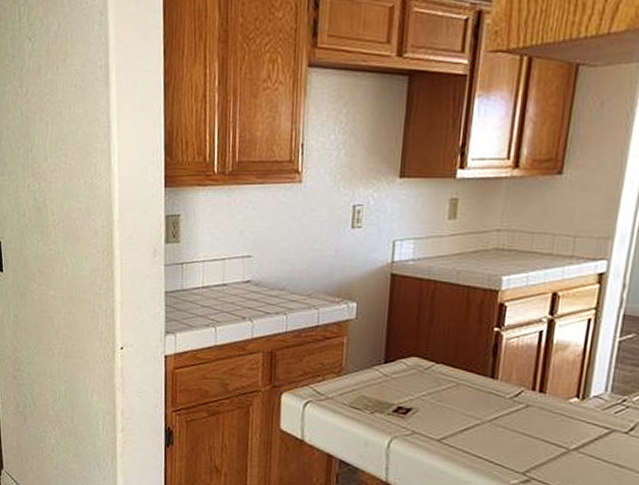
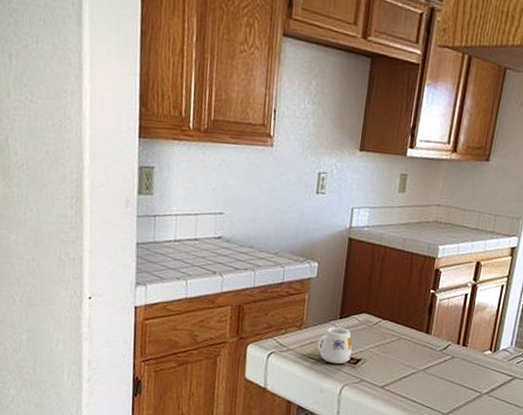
mug: none [358,372,401,414] -> present [316,327,352,364]

